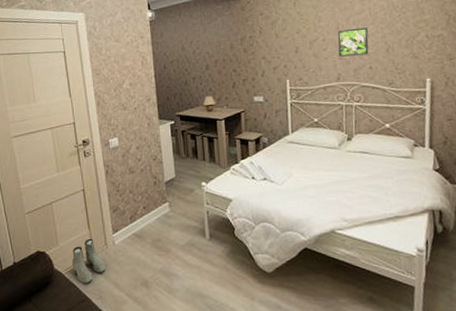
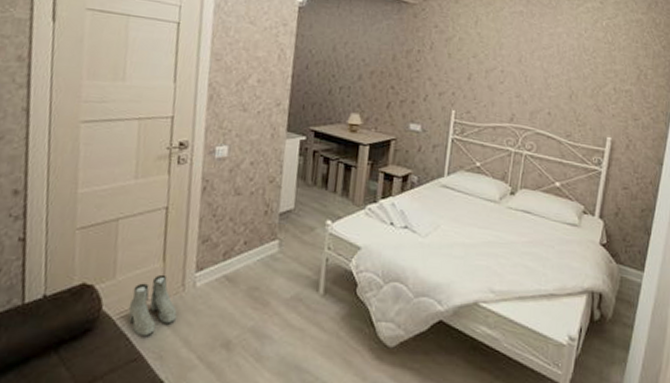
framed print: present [337,27,369,57] -> none [515,63,552,98]

